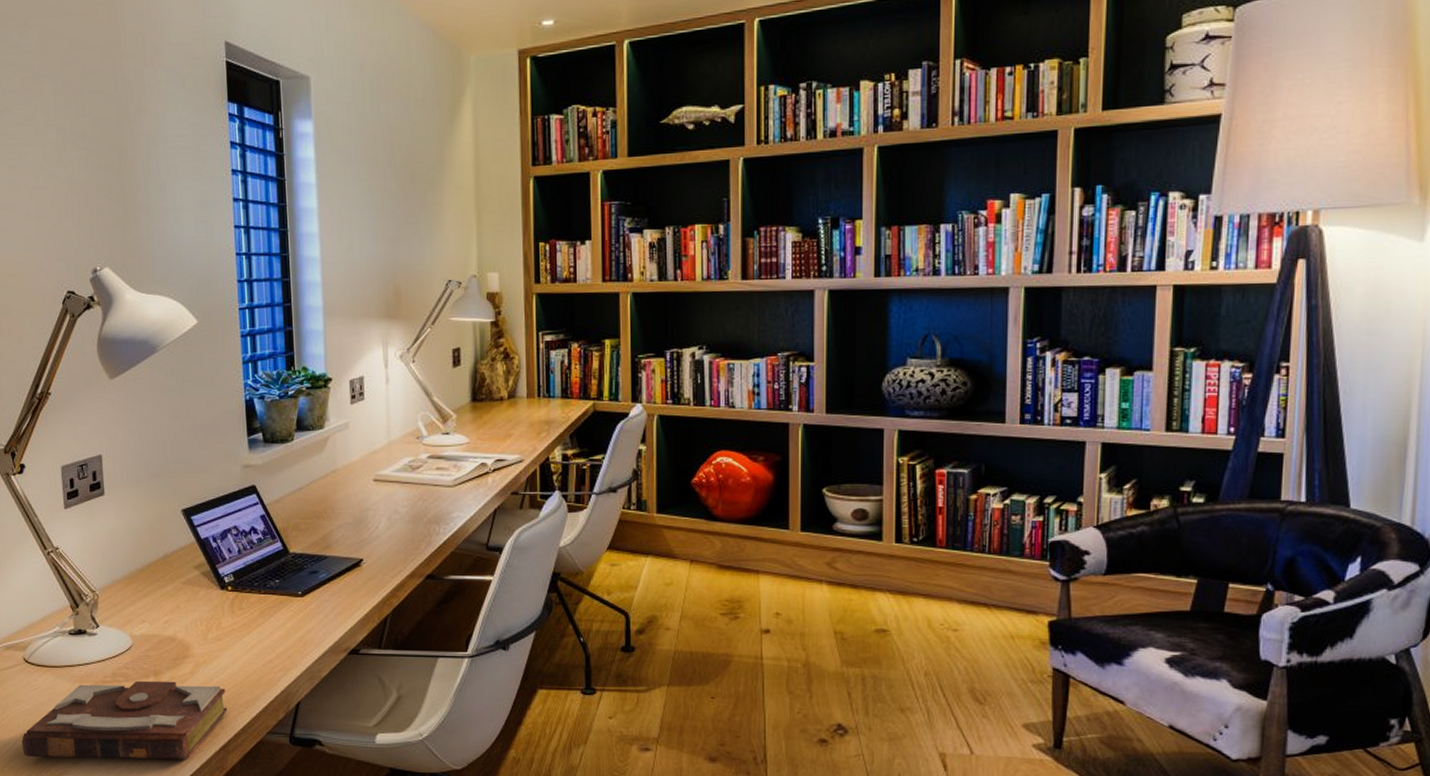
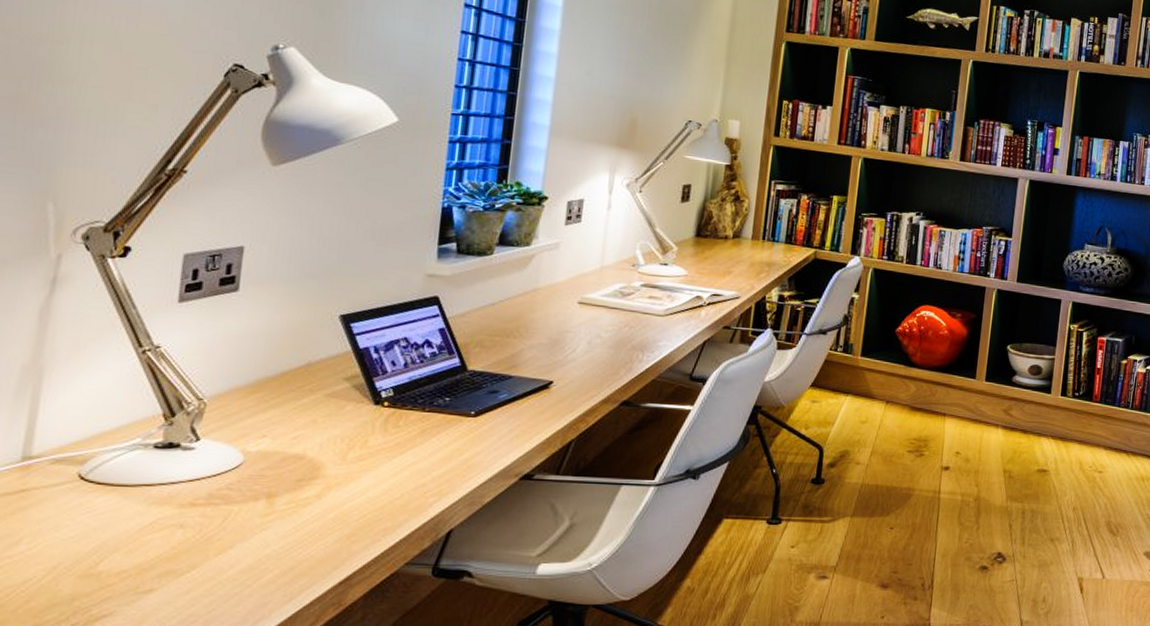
book: present [21,680,228,760] -> none [51,503,360,596]

